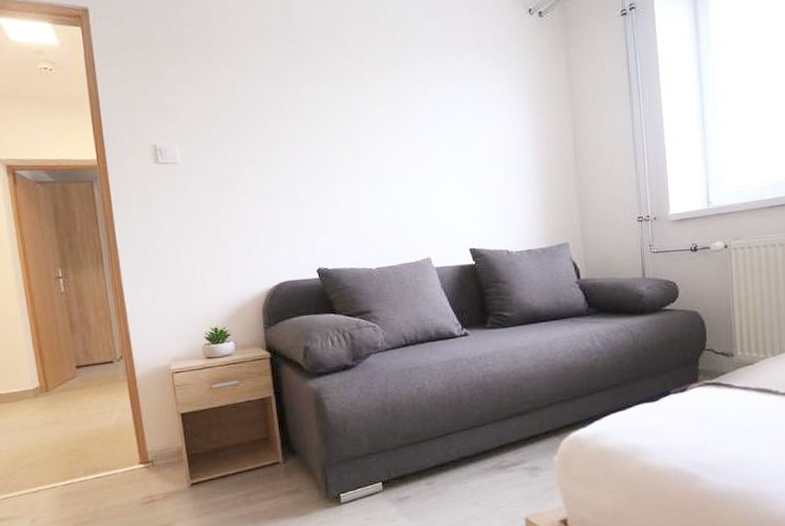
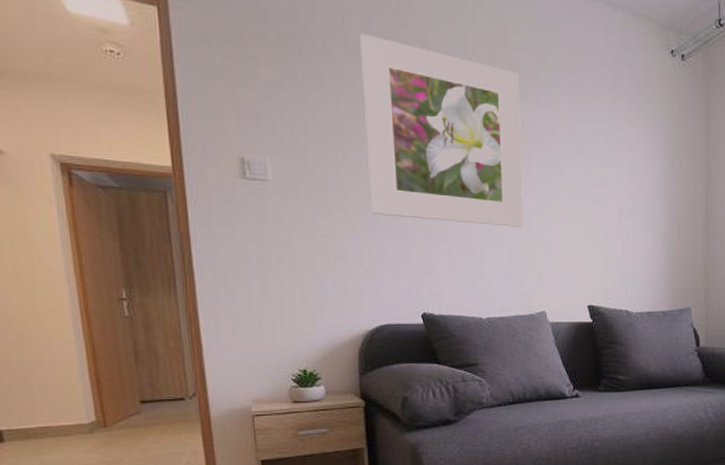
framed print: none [249,28,404,184] -> present [359,33,523,227]

